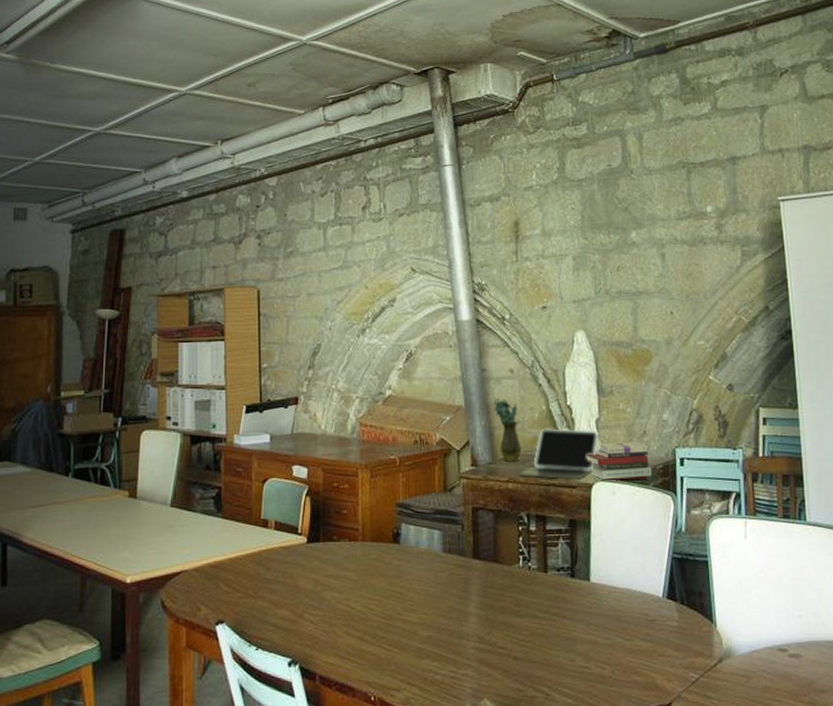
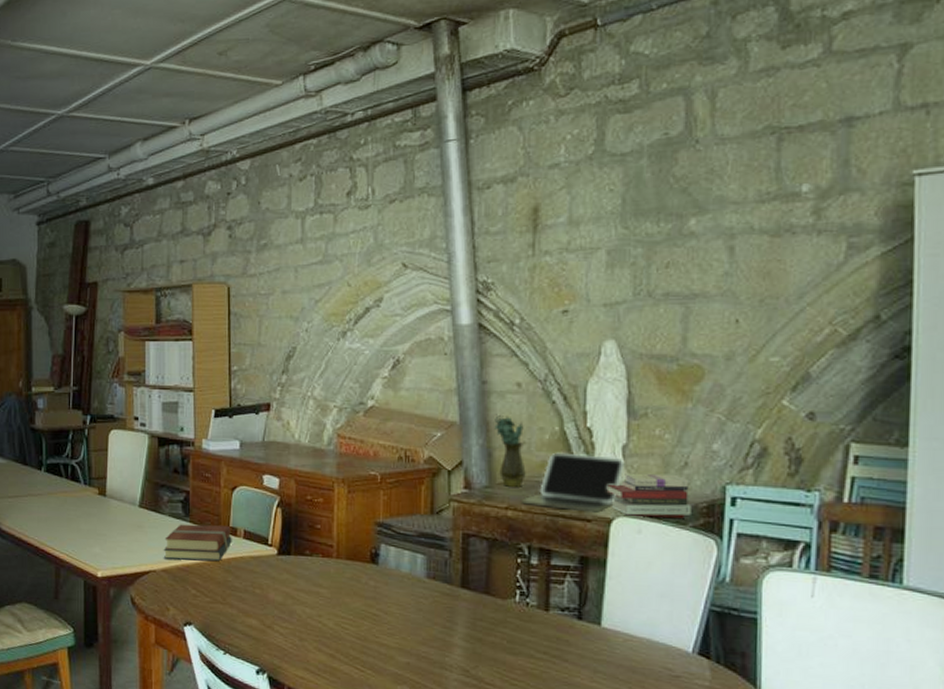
books: none [195,519,263,557] -> present [163,524,232,561]

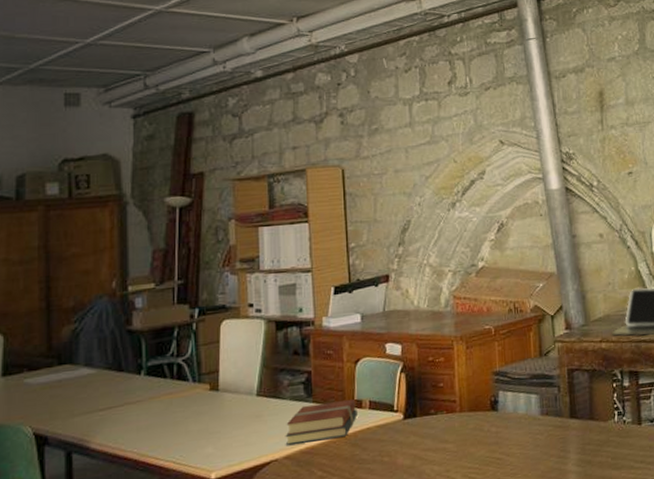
vase: present [494,414,526,487] -> none [584,262,613,323]

